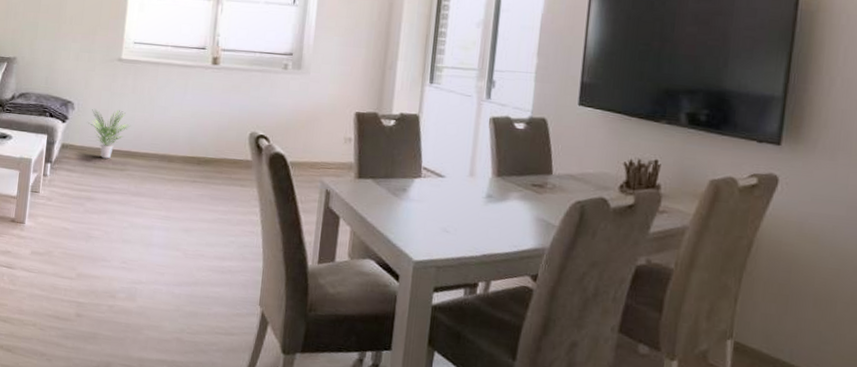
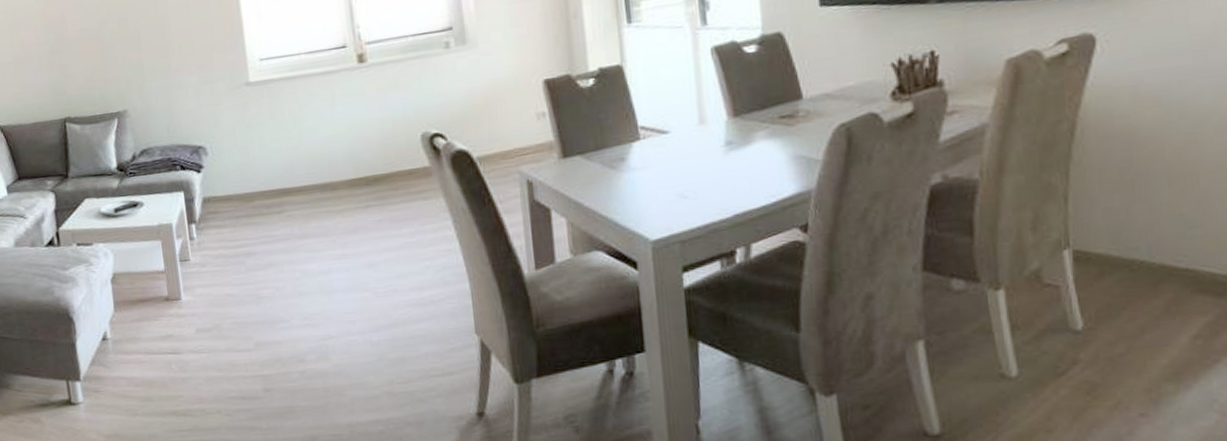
potted plant: present [88,109,130,159] -> none [228,143,277,204]

